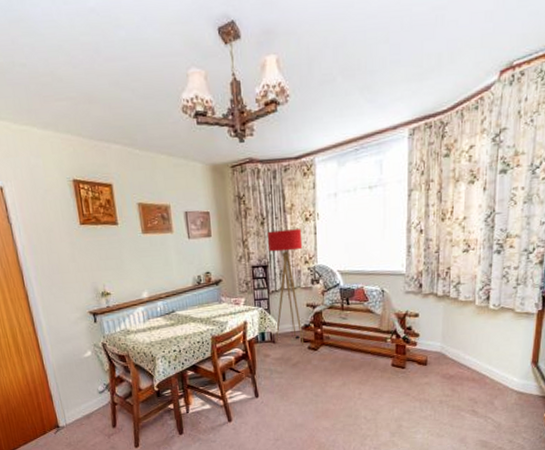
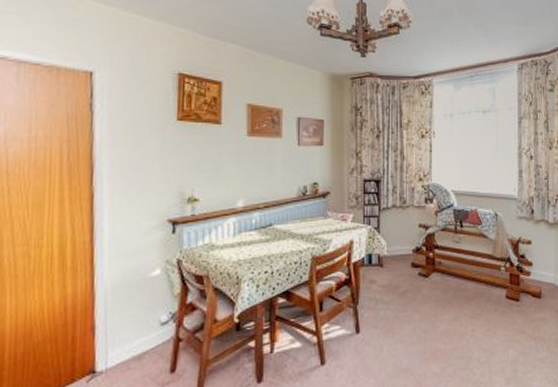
floor lamp: present [267,229,305,345] -> none [382,145,418,271]

